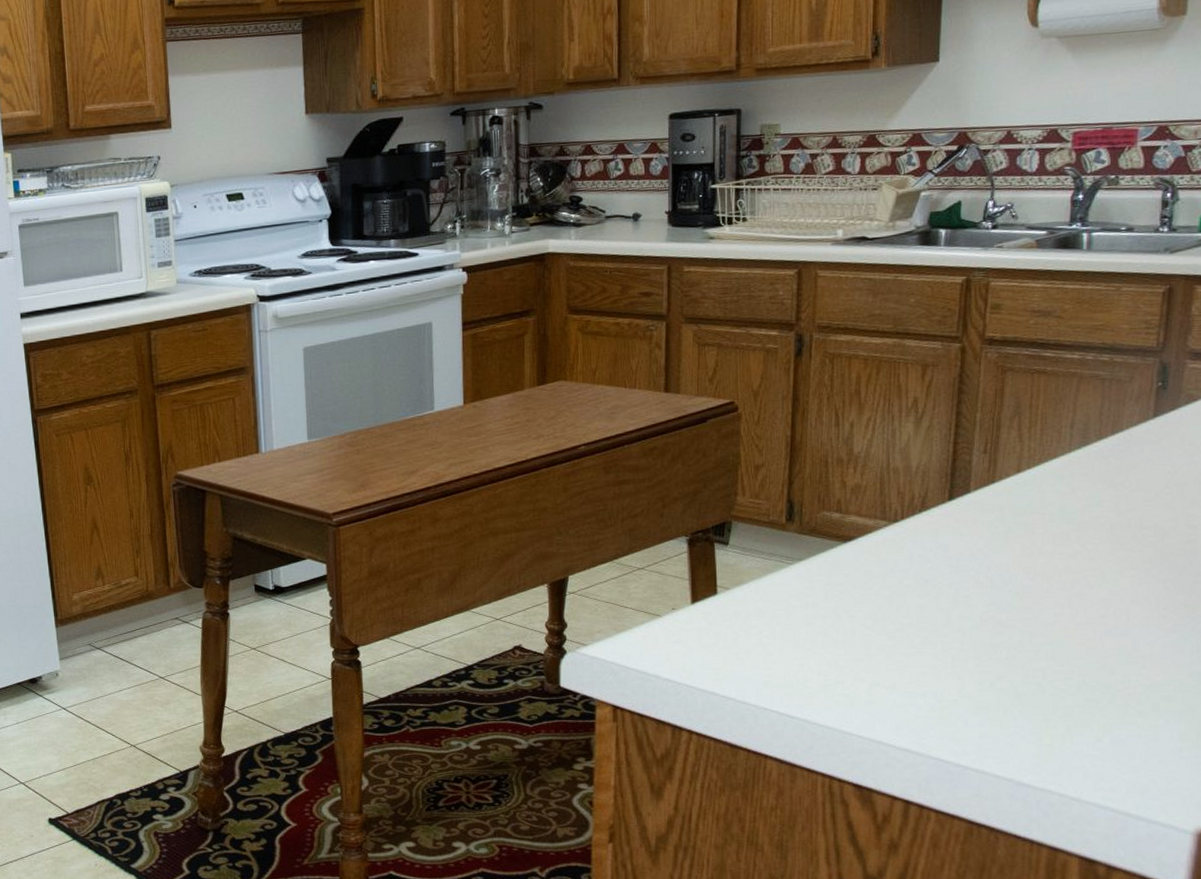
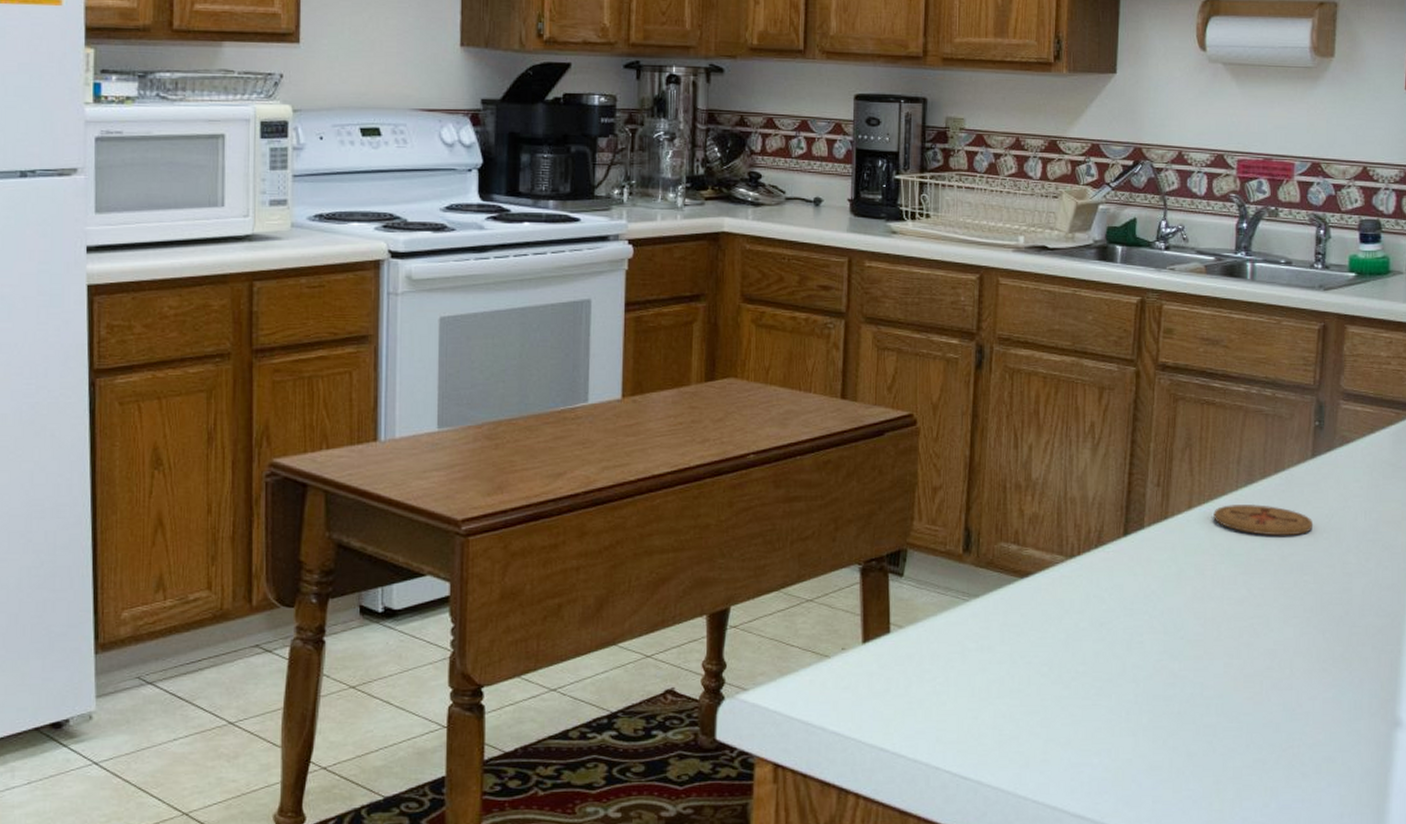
coaster: none [1044,465,1155,494] -> present [1213,505,1314,536]

